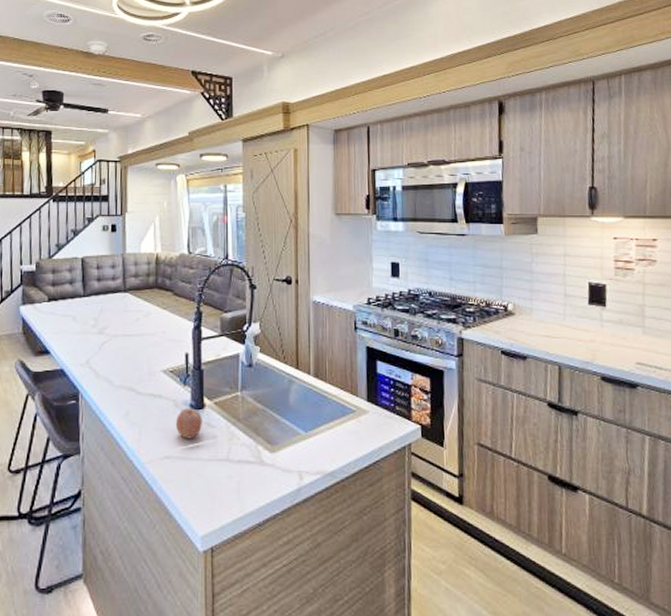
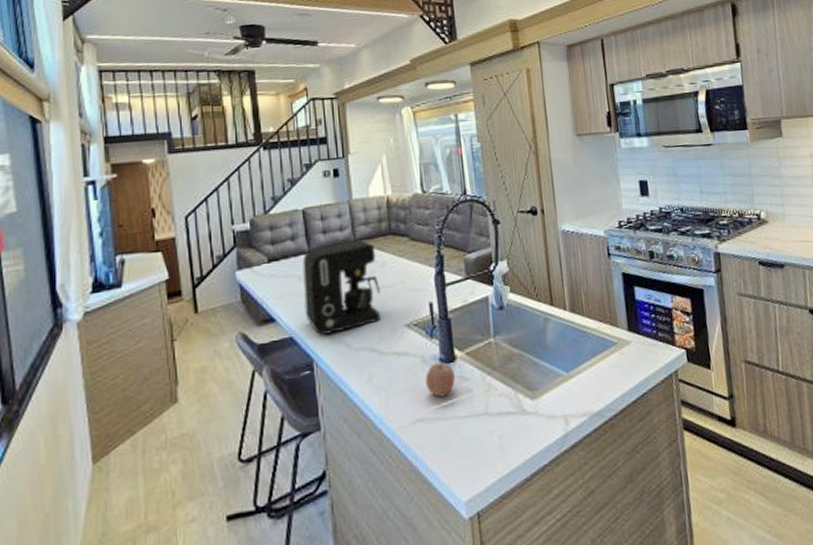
coffee maker: none [76,289,143,370] -> present [302,239,381,335]

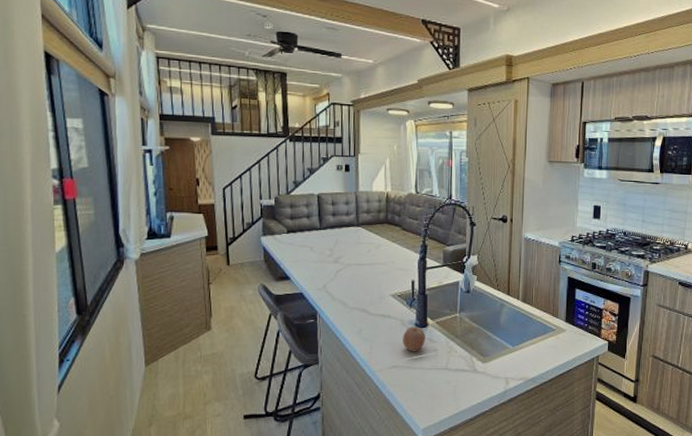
coffee maker: present [302,239,381,335] -> none [313,224,374,294]

